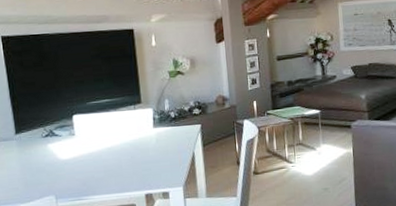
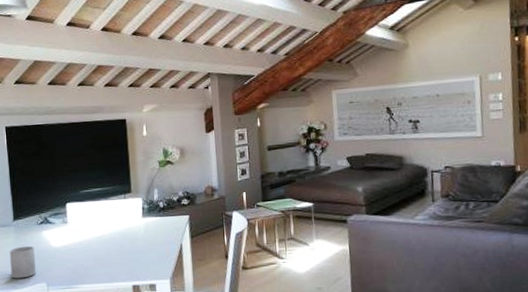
mug: none [12,159,43,193] -> present [9,246,36,279]

